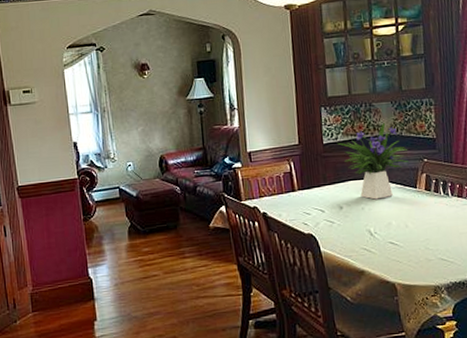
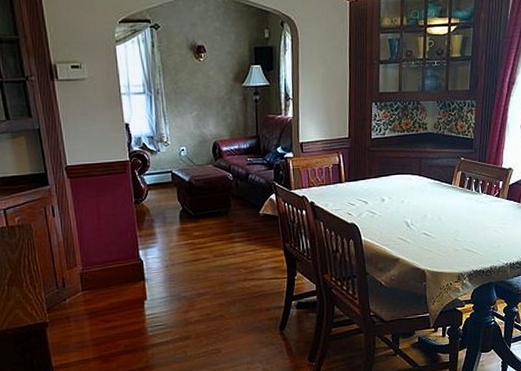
flower arrangement: present [338,123,410,200] -> none [385,121,448,194]

